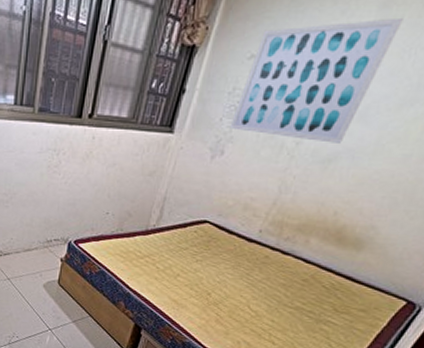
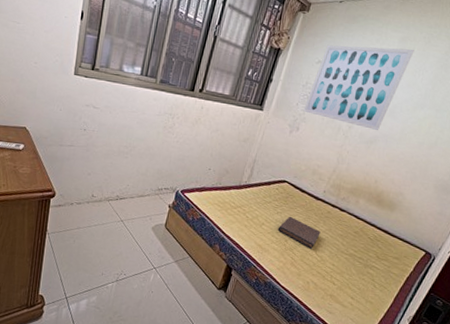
book: none [197,264,255,304] -> present [277,216,321,250]

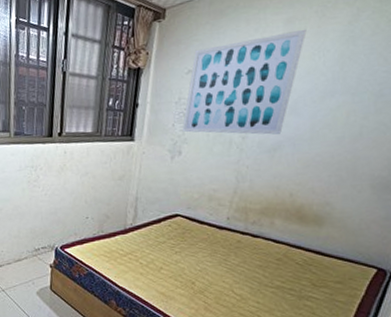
book: present [277,216,321,250] -> none [180,254,234,289]

